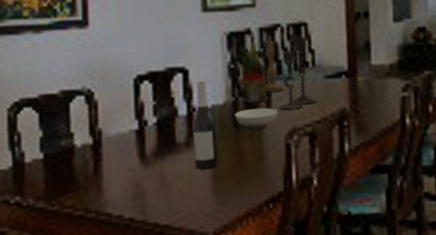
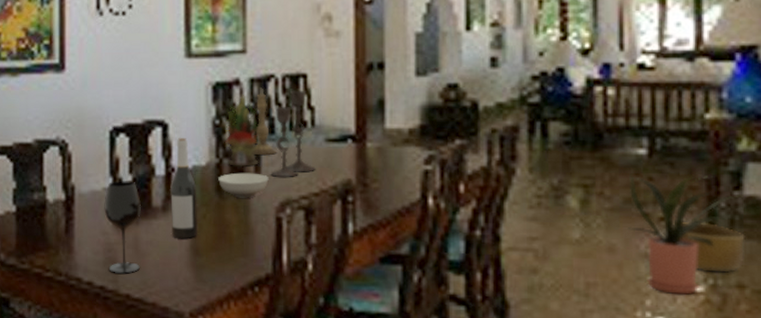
wine glass: none [131,121,167,205] -> present [104,180,141,274]

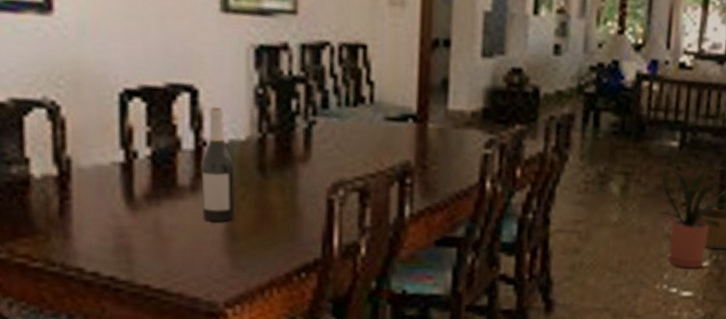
wine glass: present [104,180,141,274] -> none [113,153,163,262]
bowl: present [218,172,269,198] -> none [261,149,320,178]
flower arrangement: present [225,95,261,168] -> none [270,62,313,144]
candlestick: present [254,88,277,156] -> none [304,55,331,132]
candlestick: present [271,90,316,178] -> none [323,61,373,157]

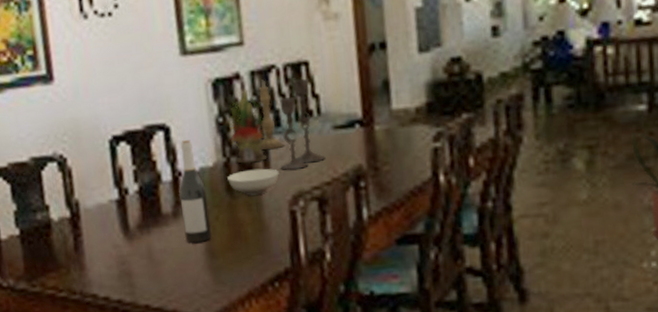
bowl: none [261,149,320,178] -> present [227,168,279,196]
flower arrangement: none [270,62,313,144] -> present [229,89,268,164]
candlestick: none [304,55,331,132] -> present [258,80,285,150]
candlestick: none [323,61,373,157] -> present [278,78,326,171]

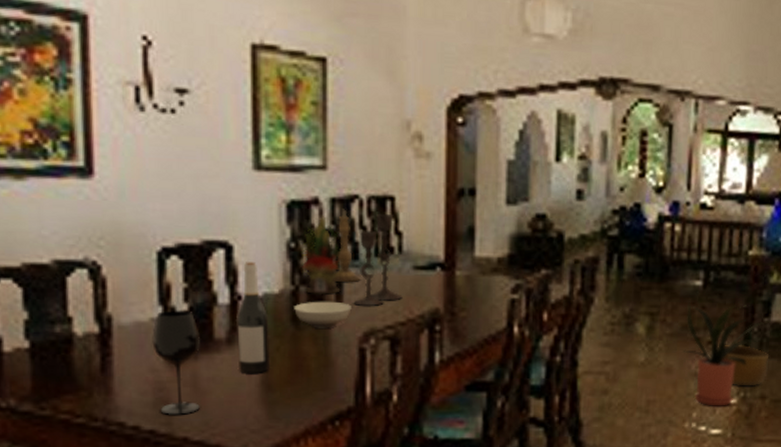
wine glass: none [111,189,156,285] -> present [152,309,200,415]

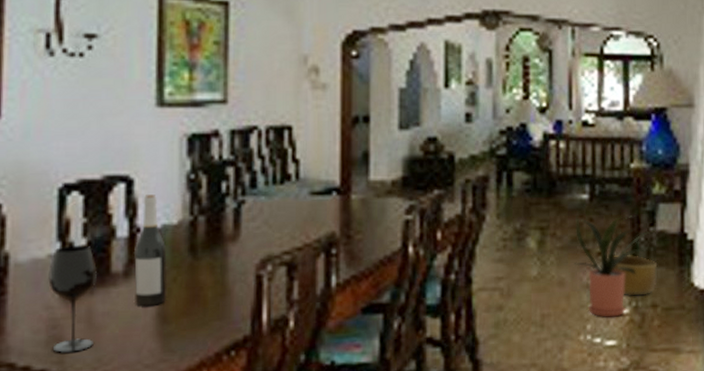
bowl: present [294,301,352,328] -> none [192,229,249,257]
flower arrangement: present [302,216,343,296] -> none [201,147,242,225]
candlestick: present [335,209,361,283] -> none [233,140,259,211]
candlestick: present [354,213,403,307] -> none [252,142,299,234]

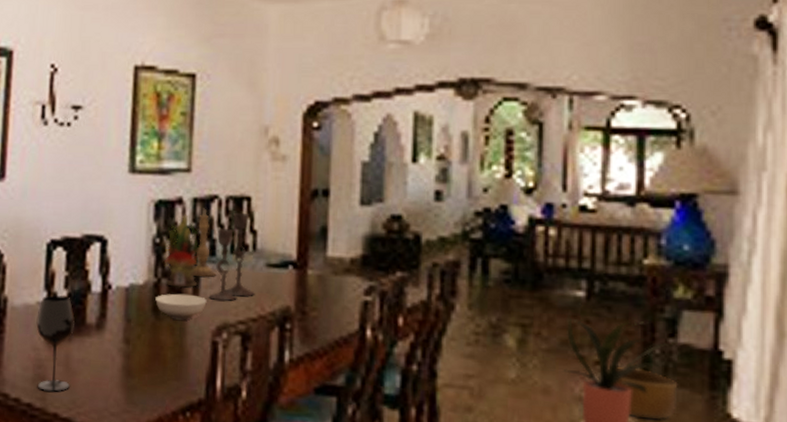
wine bottle: present [133,195,168,307] -> none [104,255,133,359]
bowl: none [192,229,249,257] -> present [155,293,207,320]
flower arrangement: none [201,147,242,225] -> present [165,214,202,289]
candlestick: none [233,140,259,211] -> present [193,208,217,278]
candlestick: none [252,142,299,234] -> present [209,212,255,301]

